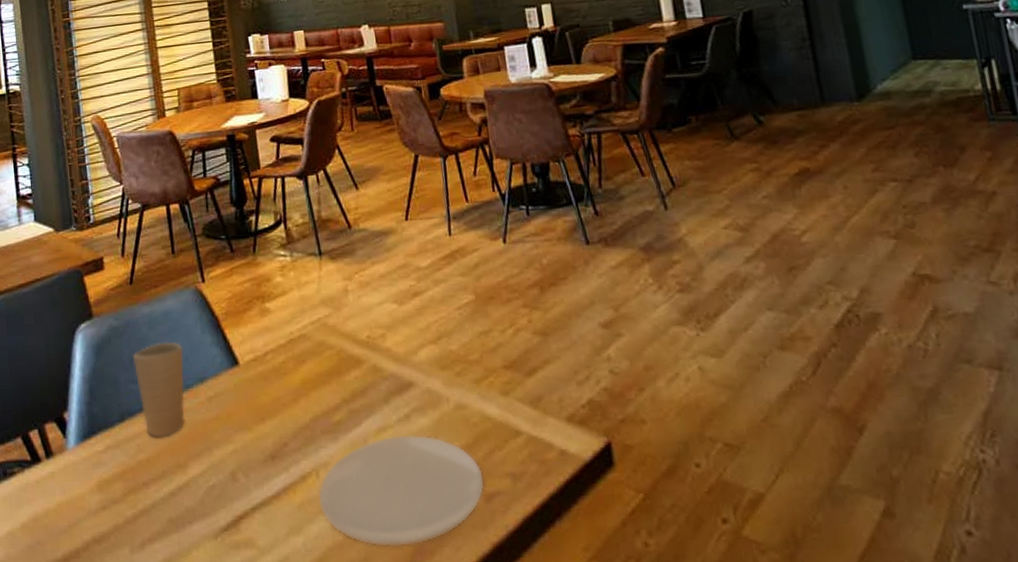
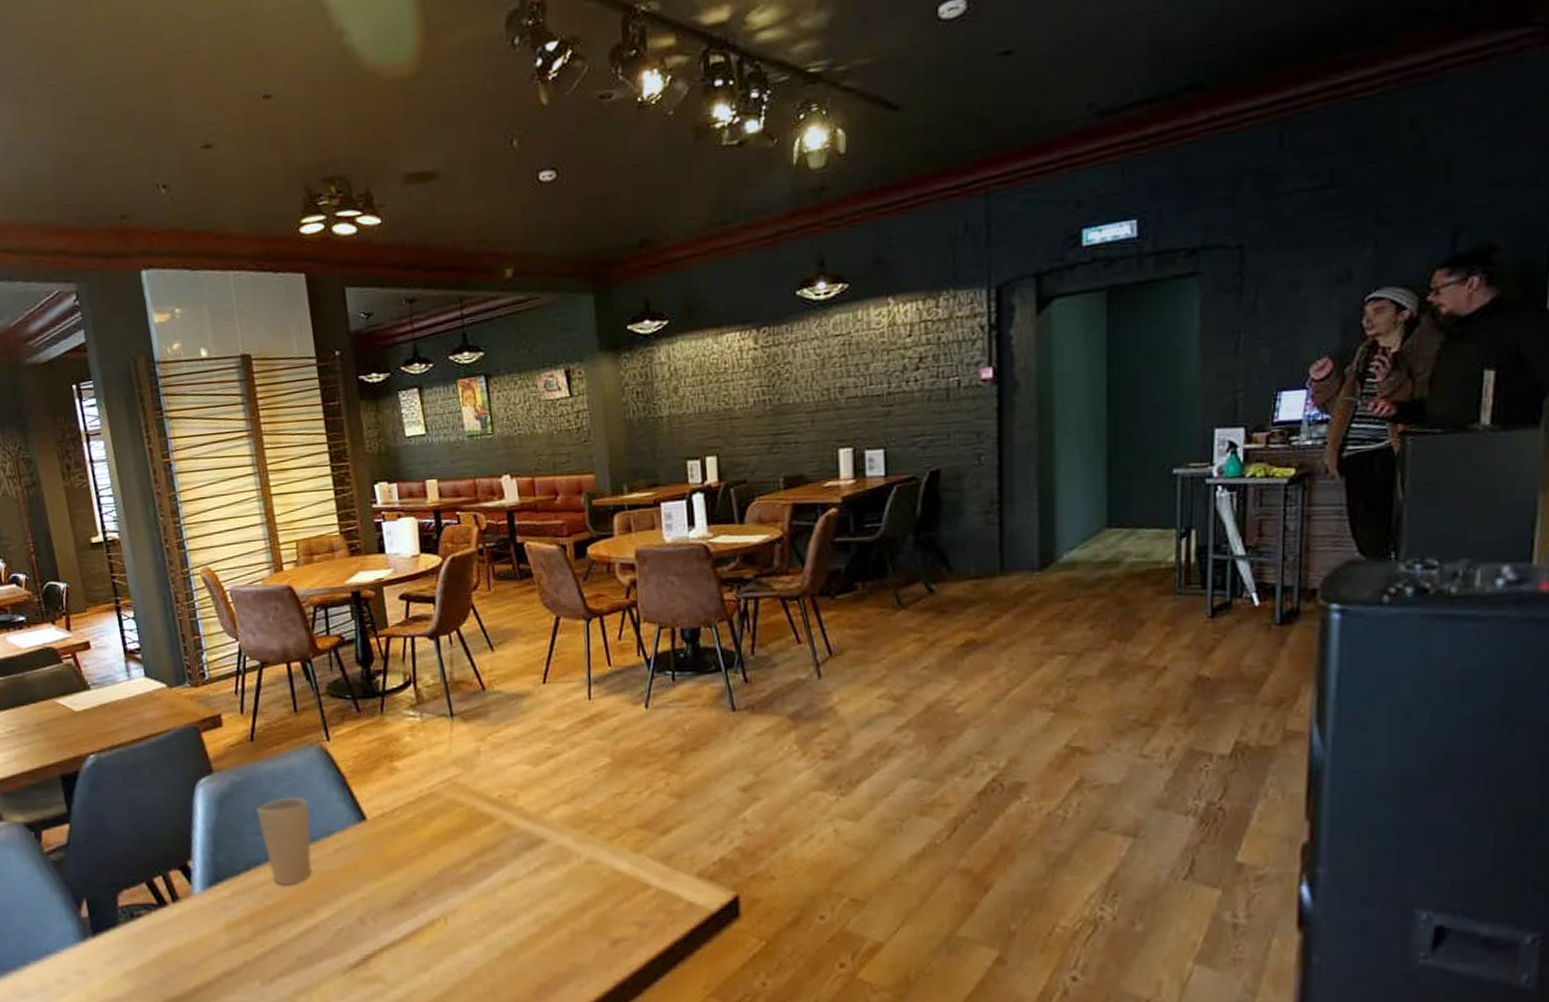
plate: present [318,434,485,548] -> none [446,886,611,984]

